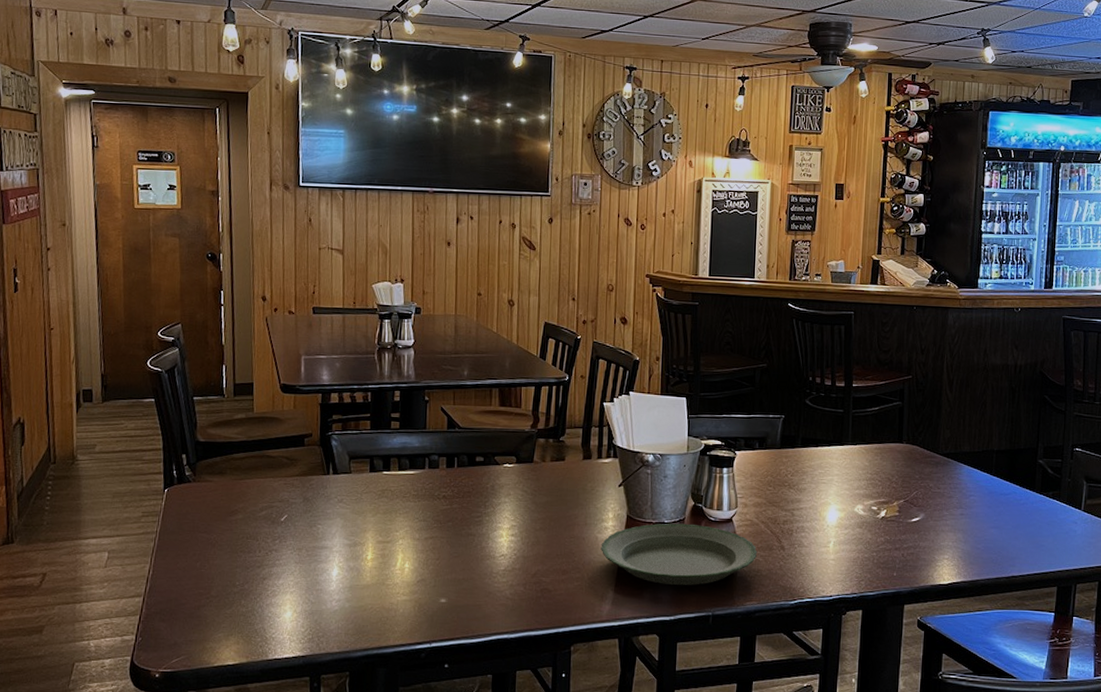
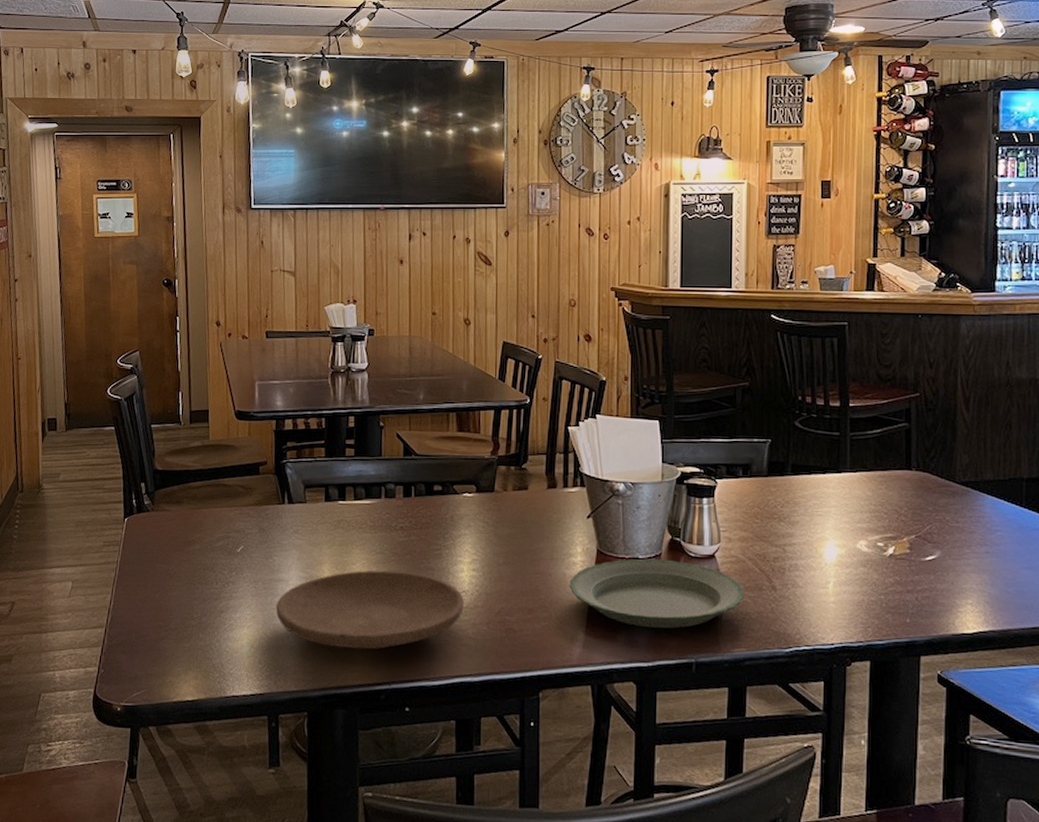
plate: none [319,537,503,612] -> present [275,570,464,650]

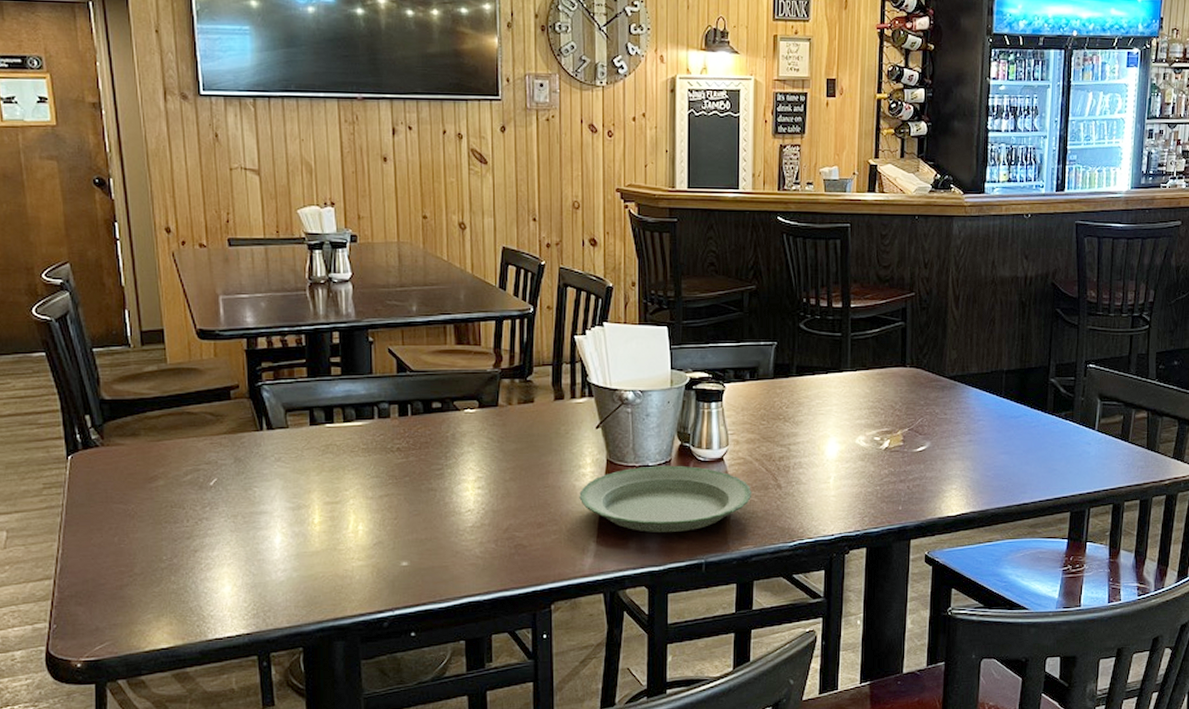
plate: present [275,570,464,650] -> none [259,494,470,579]

